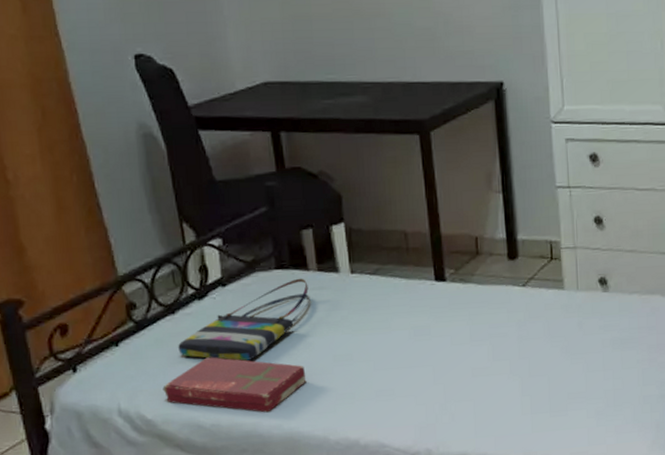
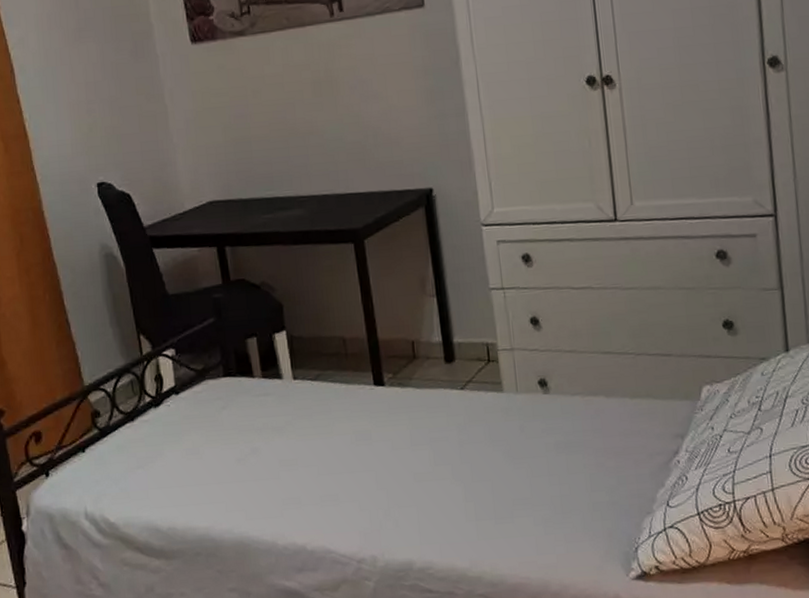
book: present [162,357,307,413] -> none [124,462,255,517]
tote bag: present [178,278,310,361] -> none [137,385,256,466]

